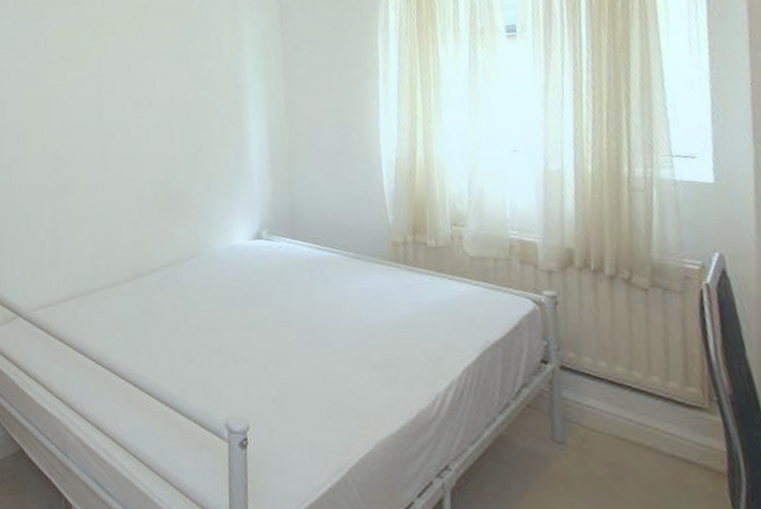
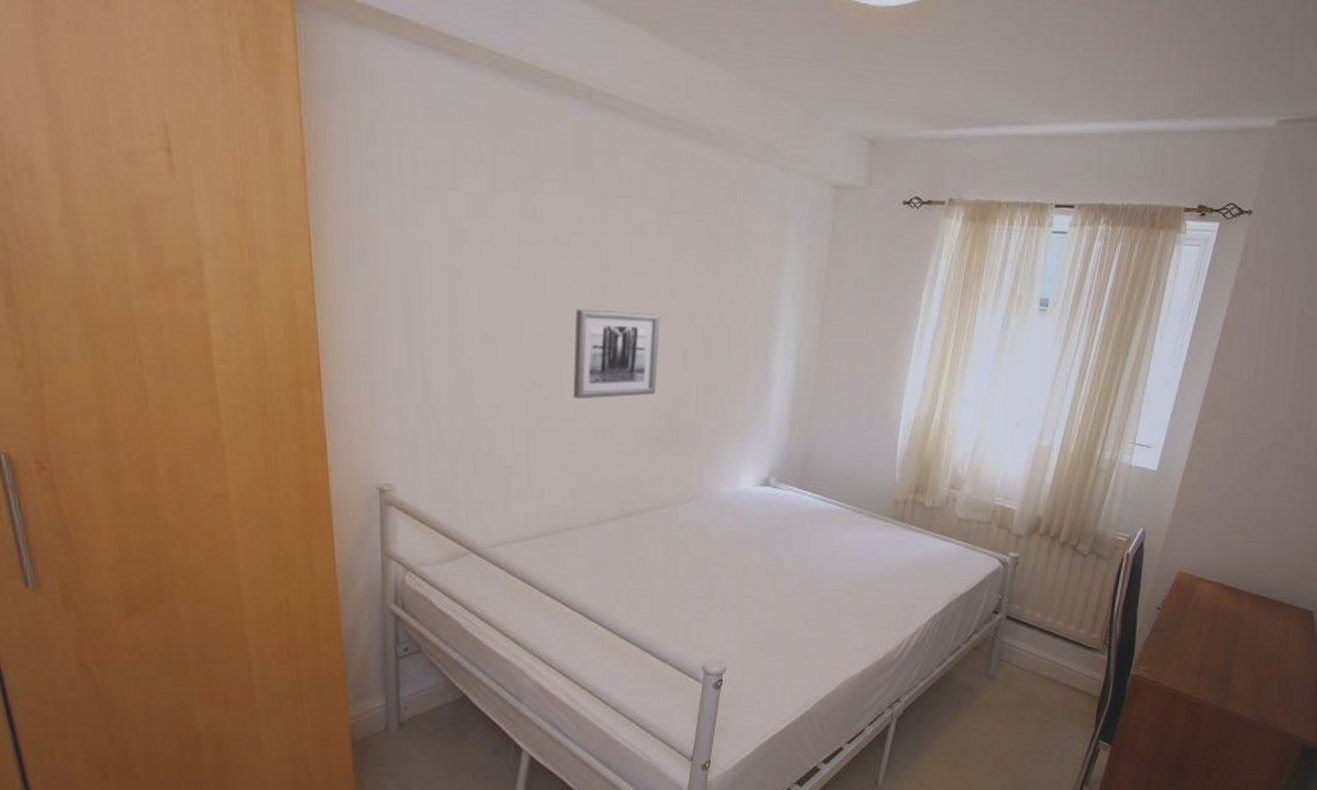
wall art: none [80,101,150,180] -> present [573,309,660,400]

